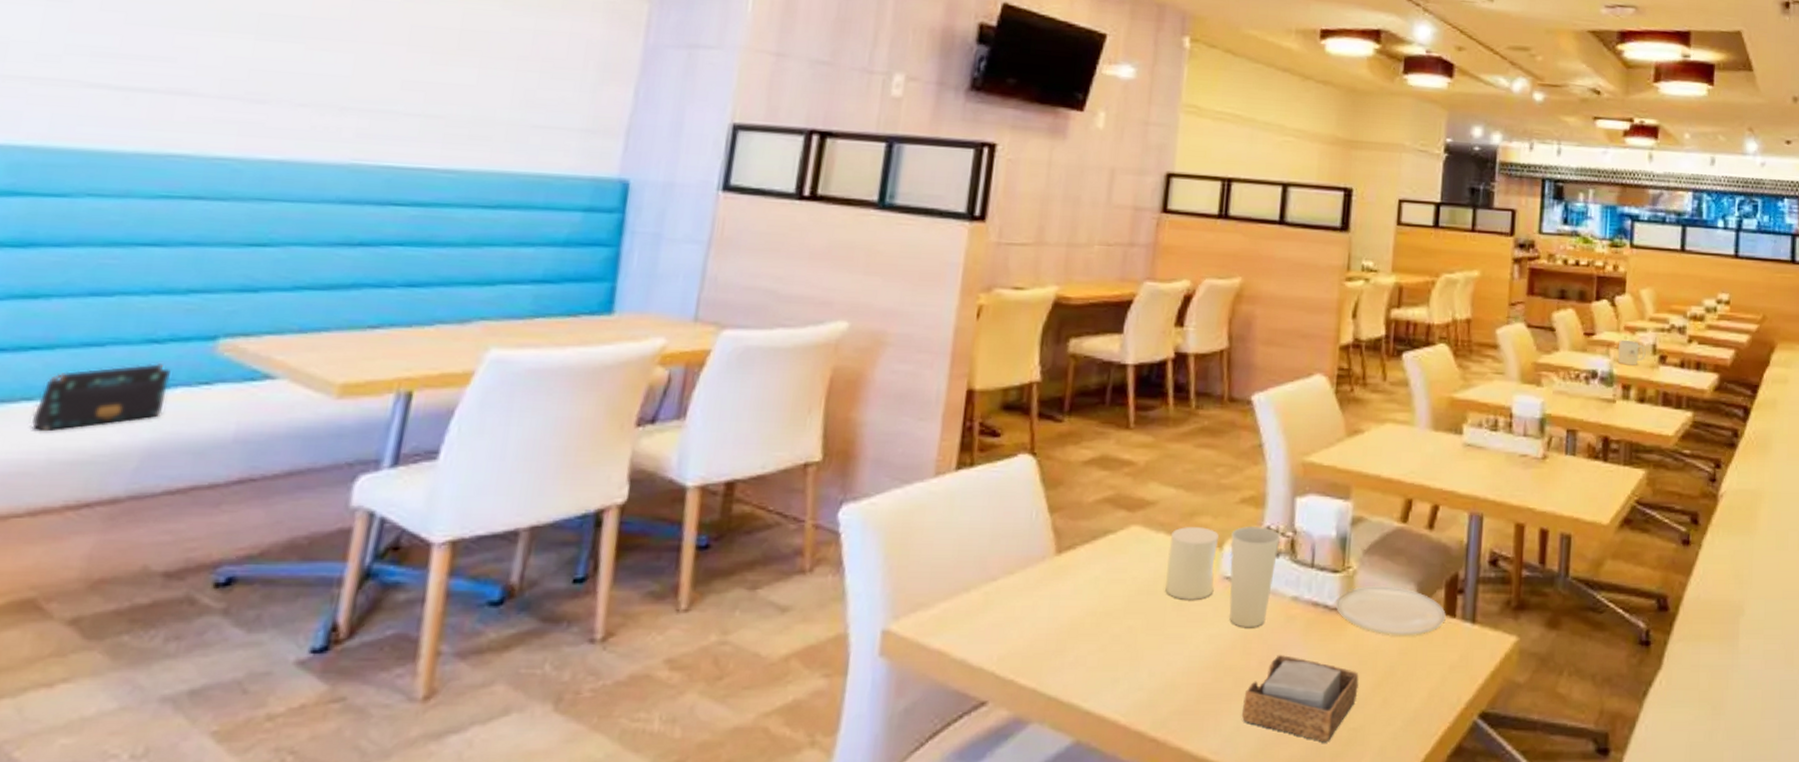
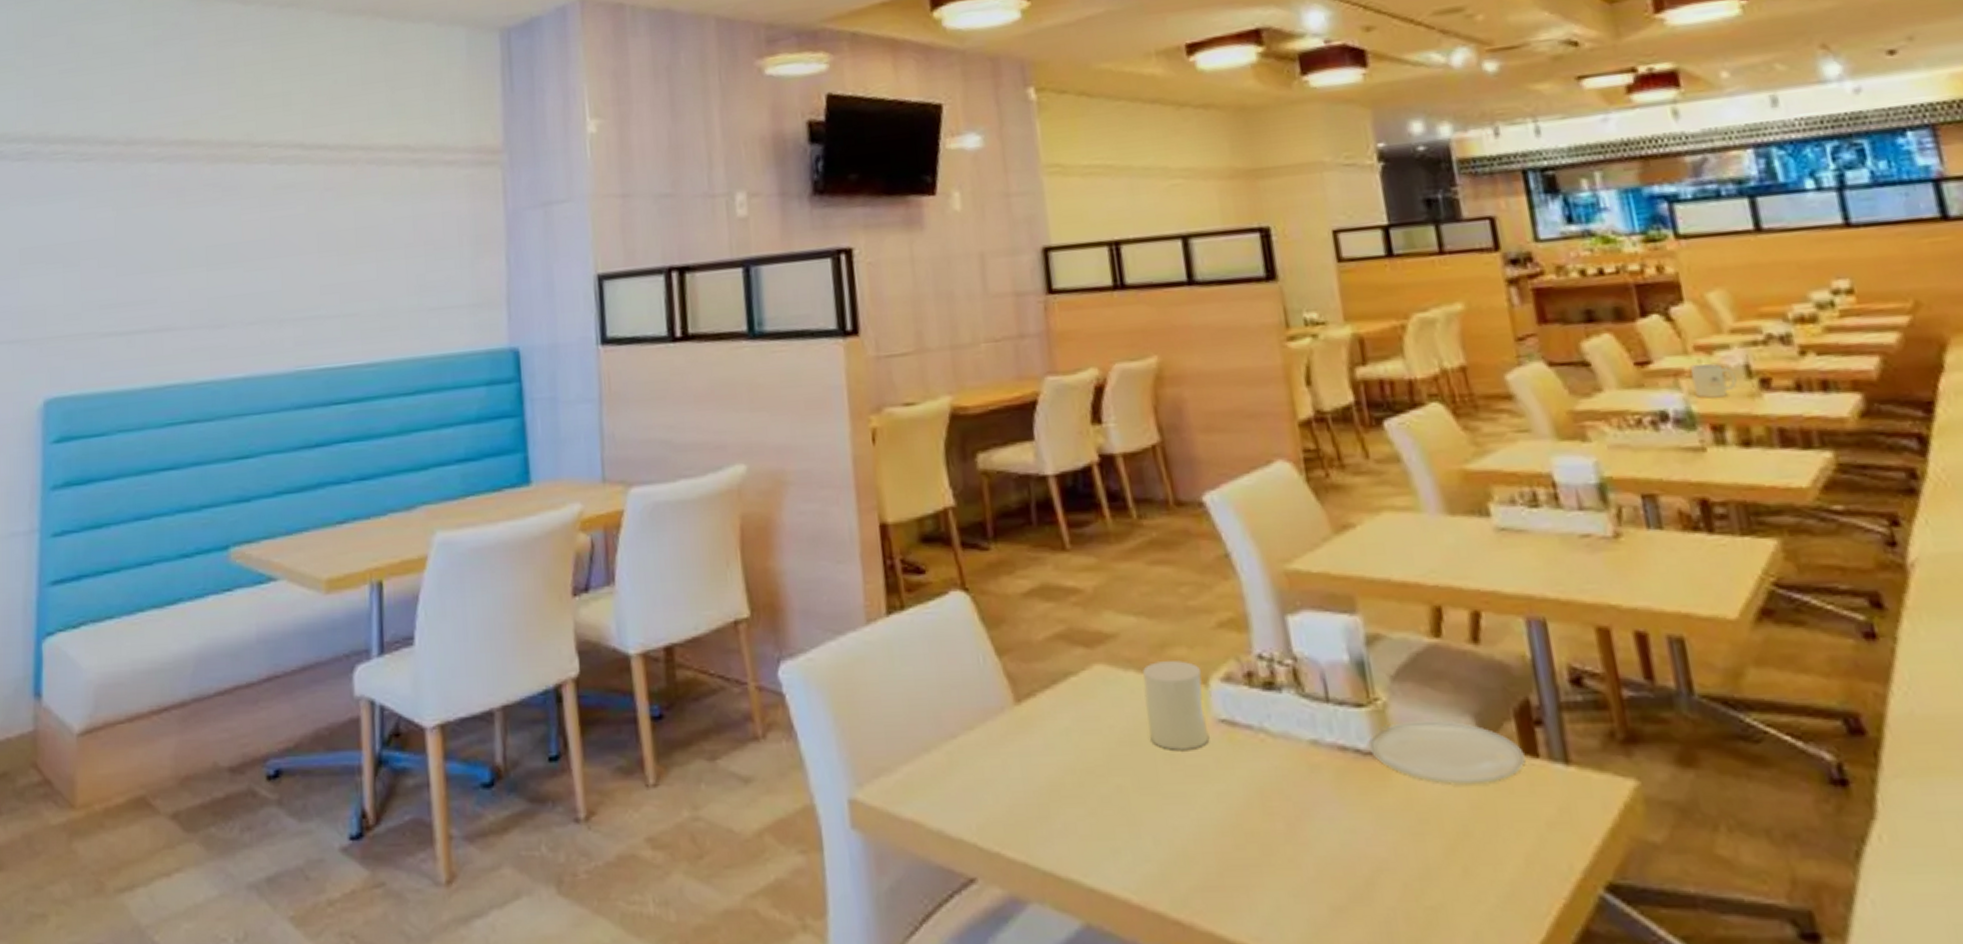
handbag: present [30,362,171,432] -> none [115,574,203,646]
cup: present [1228,527,1280,628] -> none [1215,655,1283,782]
napkin holder: present [1241,654,1359,741] -> none [1276,813,1427,924]

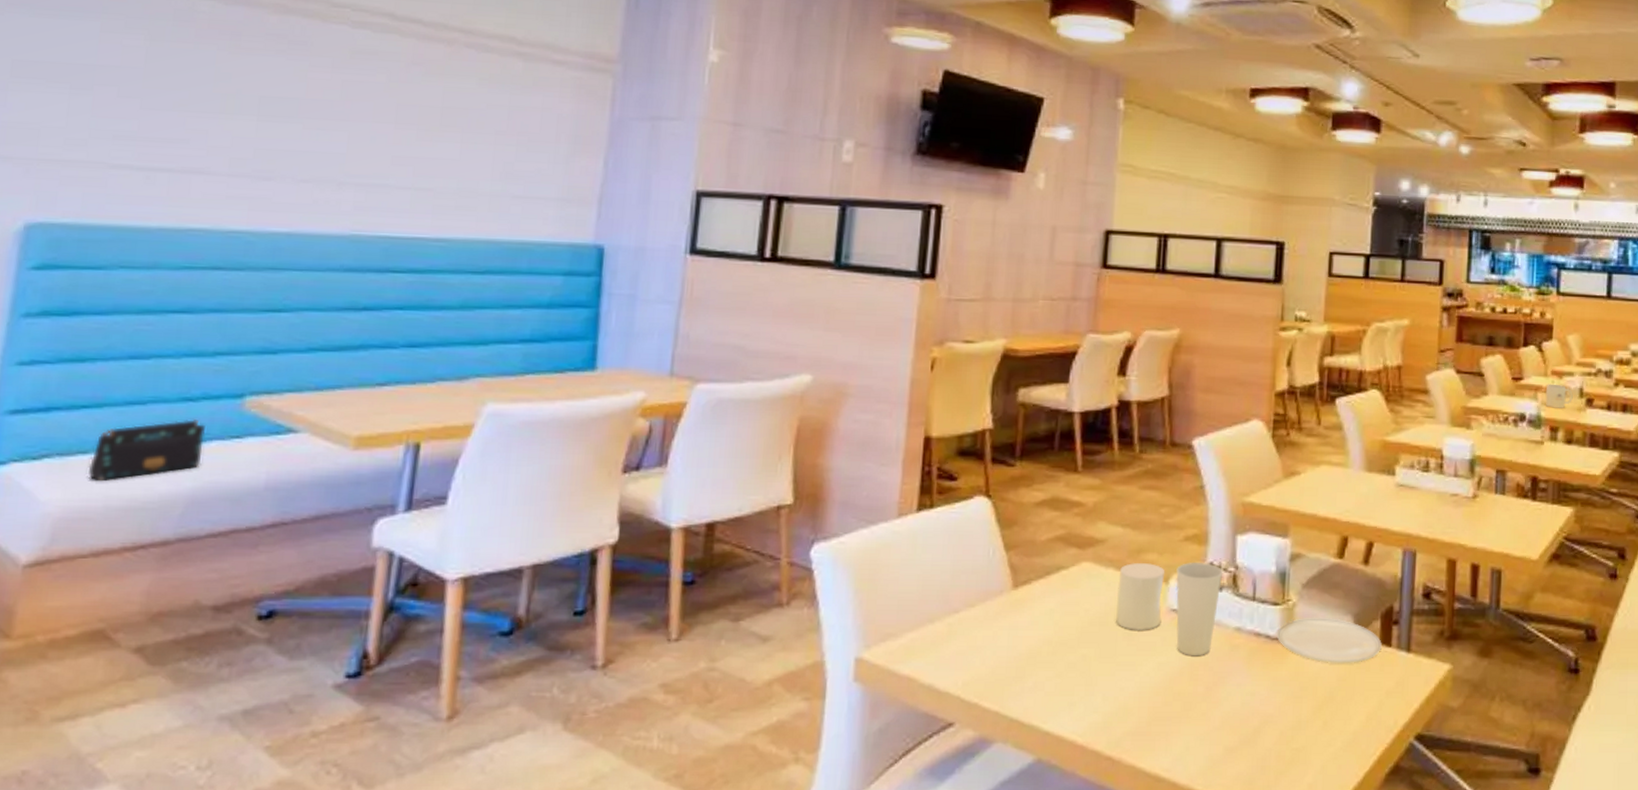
handbag: none [115,574,203,646] -> present [87,418,206,482]
cup: none [1215,655,1283,782] -> present [1176,563,1222,657]

